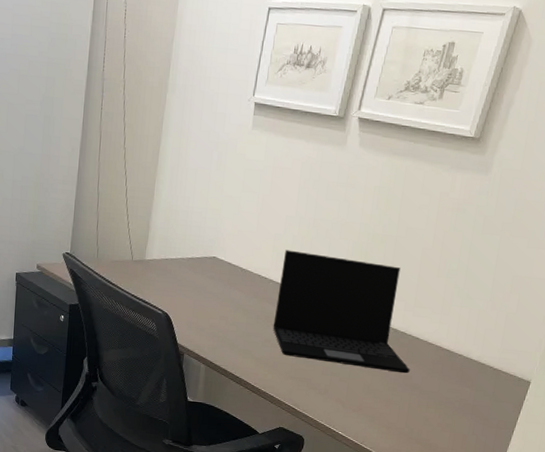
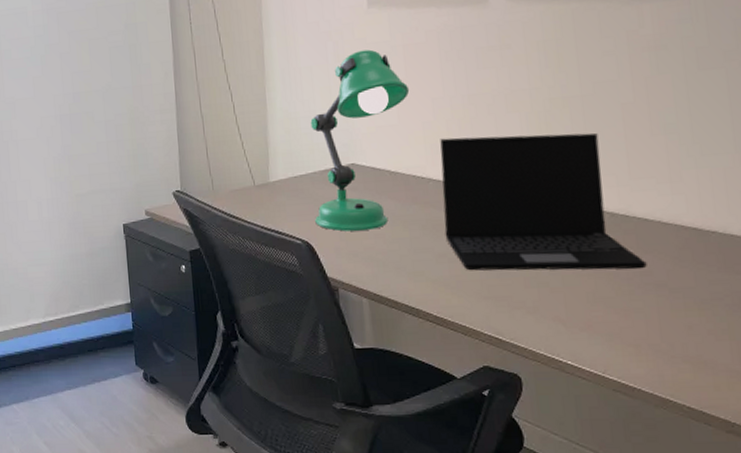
desk lamp: none [176,164,271,312] -> present [310,49,410,232]

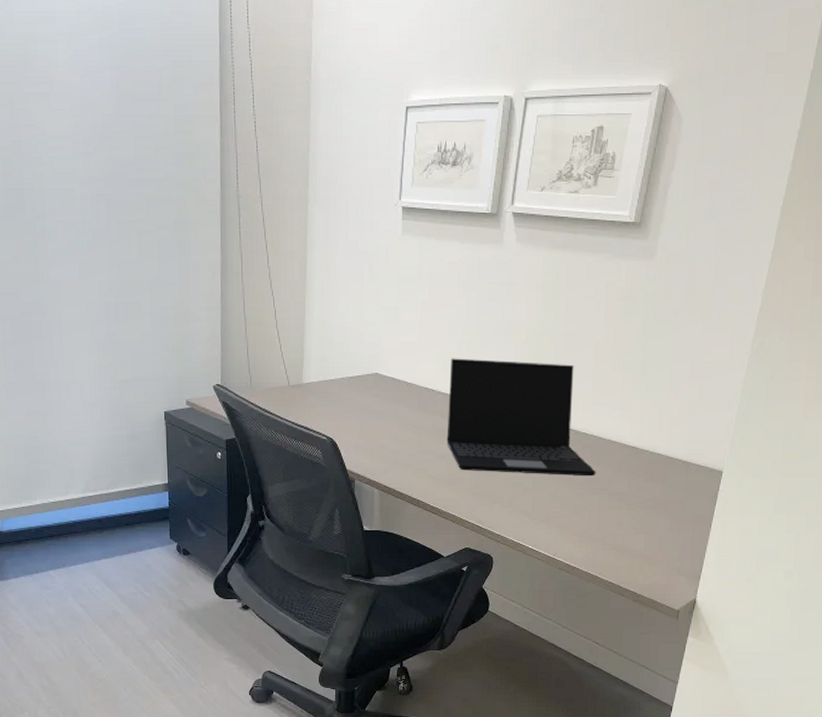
desk lamp: present [310,49,410,232] -> none [340,273,430,431]

